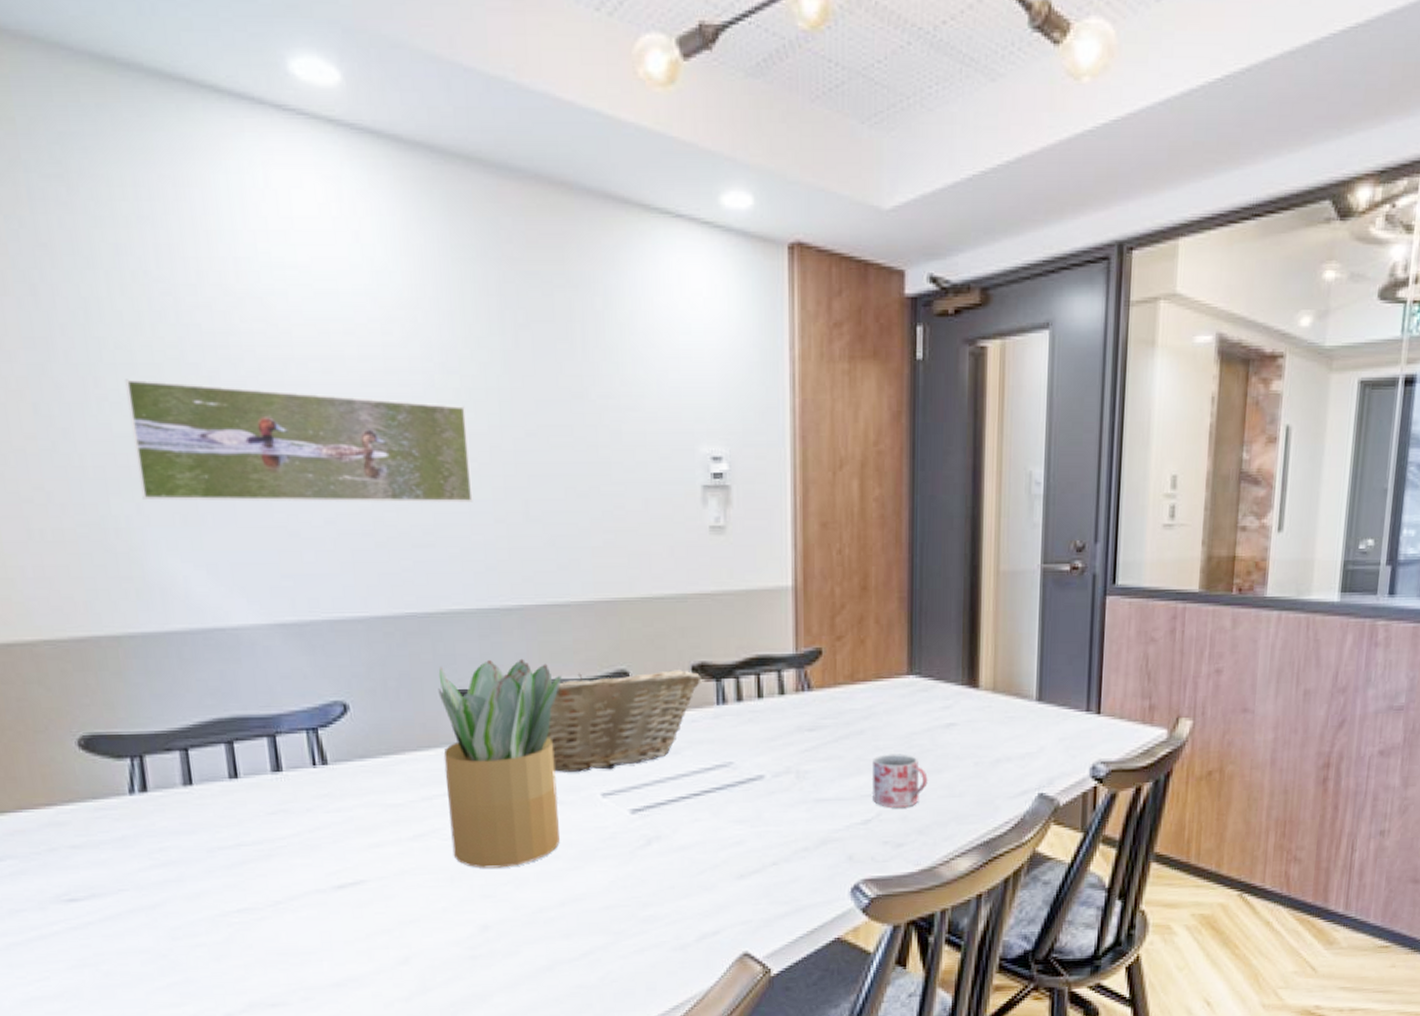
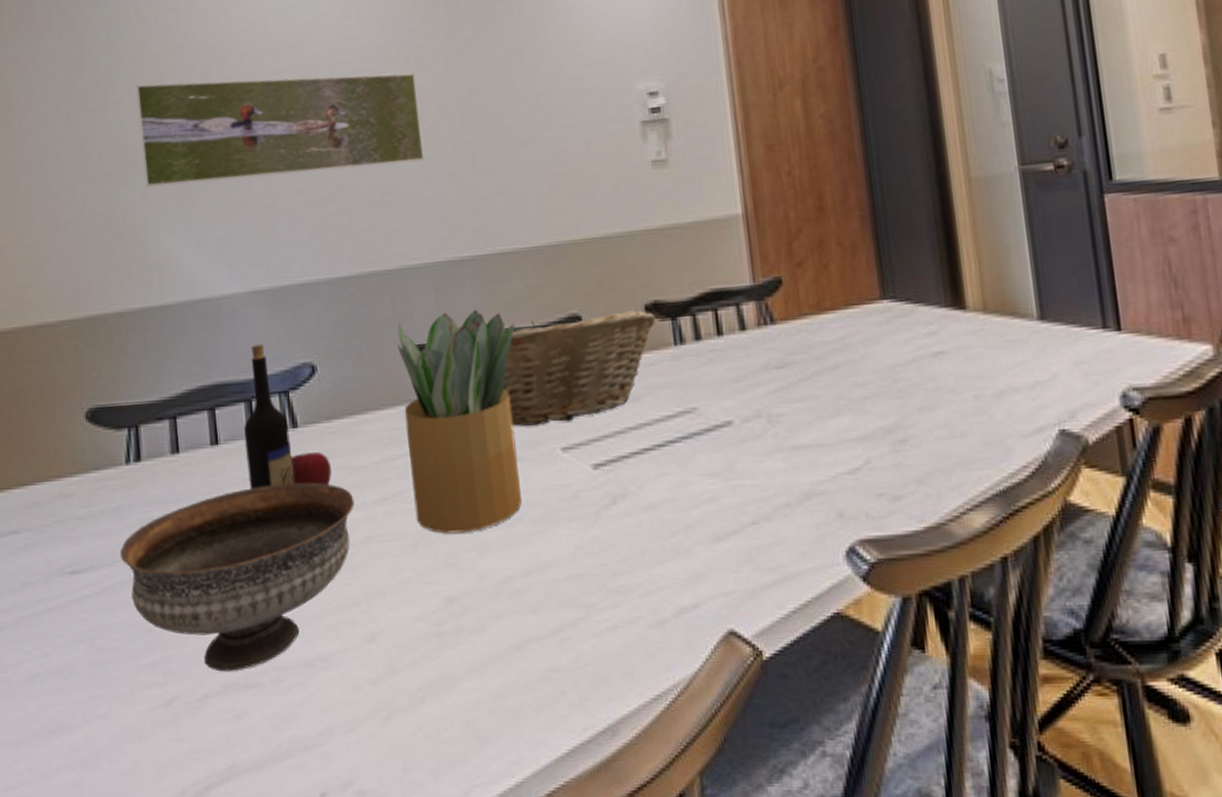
bowl: none [126,817,389,992] -> present [120,482,355,672]
wine bottle: none [267,680,325,823] -> present [244,344,295,489]
apple: none [320,789,365,821] -> present [291,452,332,485]
mug: present [871,752,929,807] -> none [853,389,922,453]

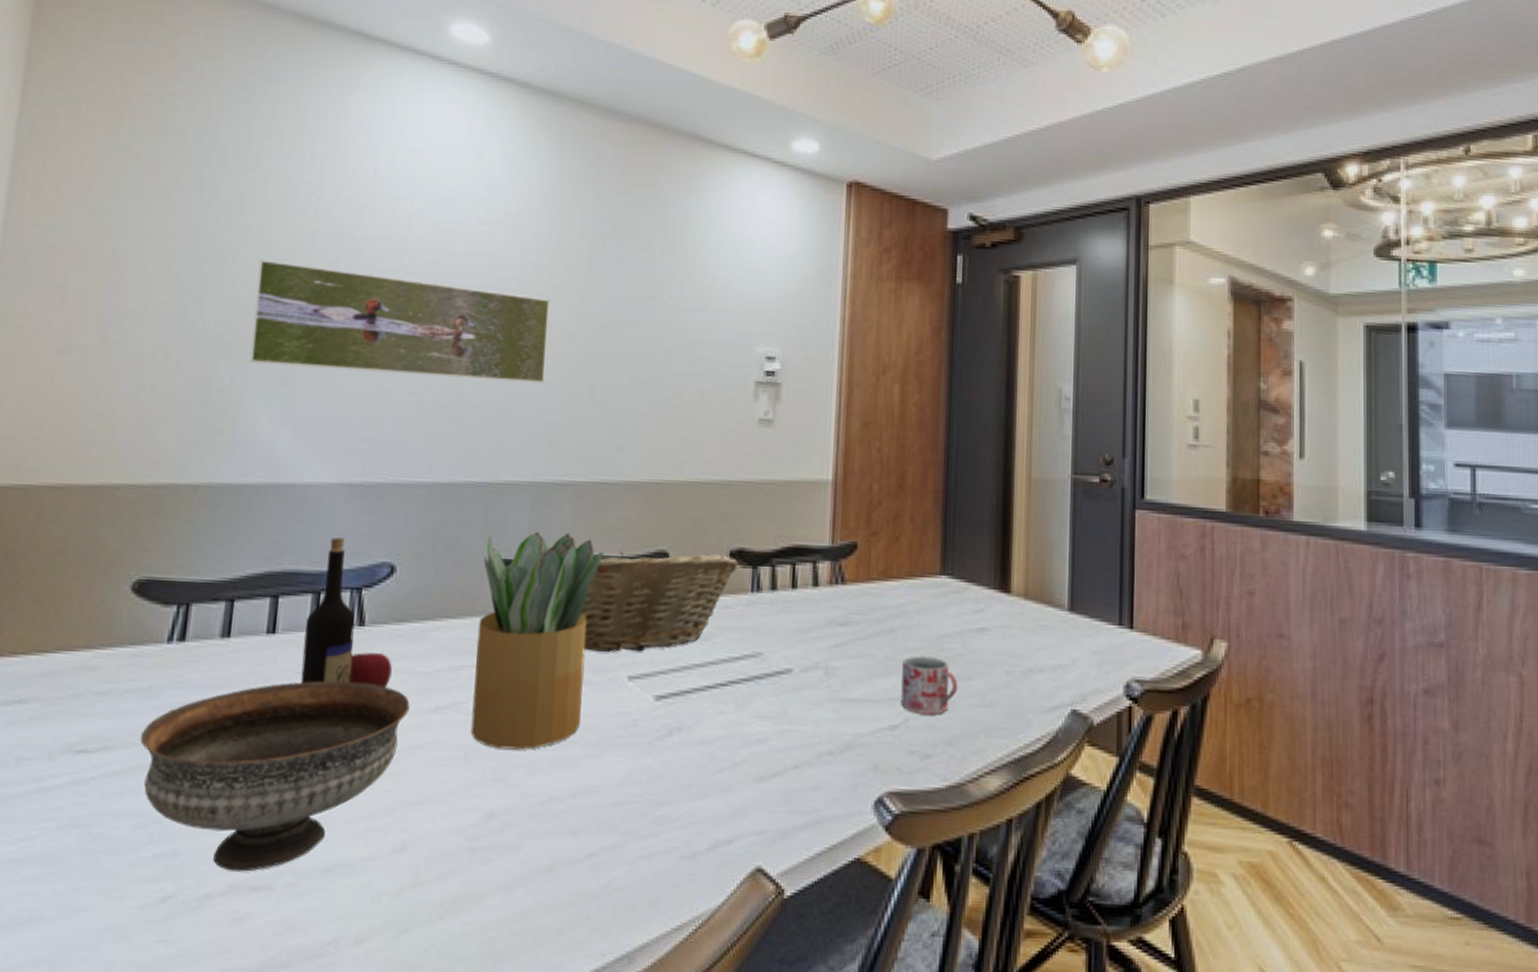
mug: none [853,389,922,453] -> present [900,654,959,714]

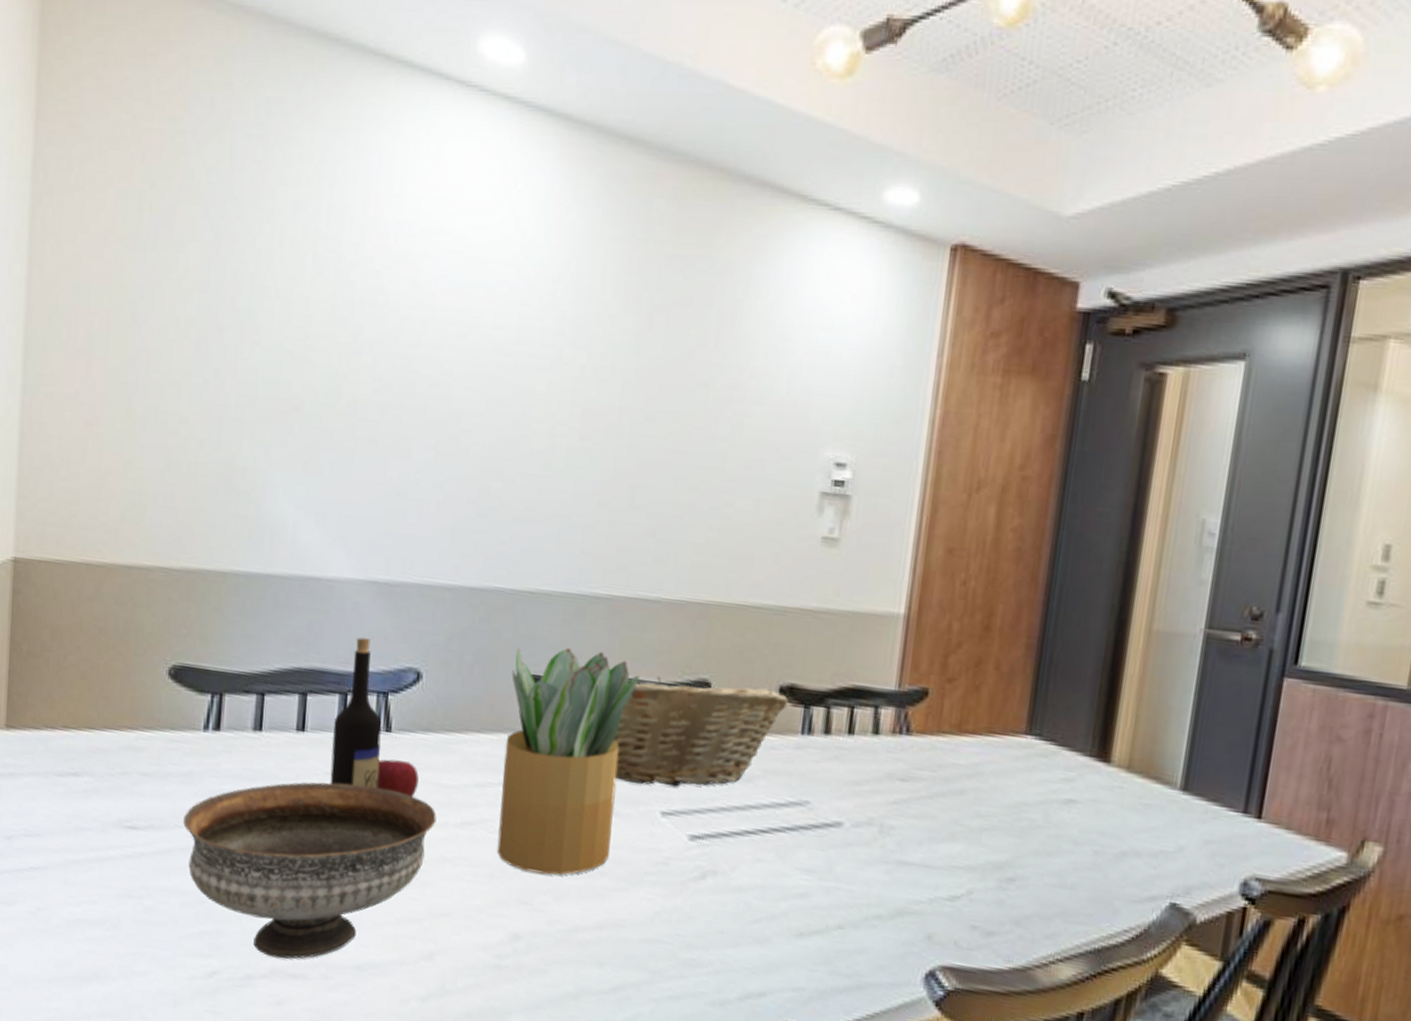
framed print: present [250,259,550,384] -> none [272,327,588,482]
mug: present [900,654,959,714] -> none [965,822,1036,890]

